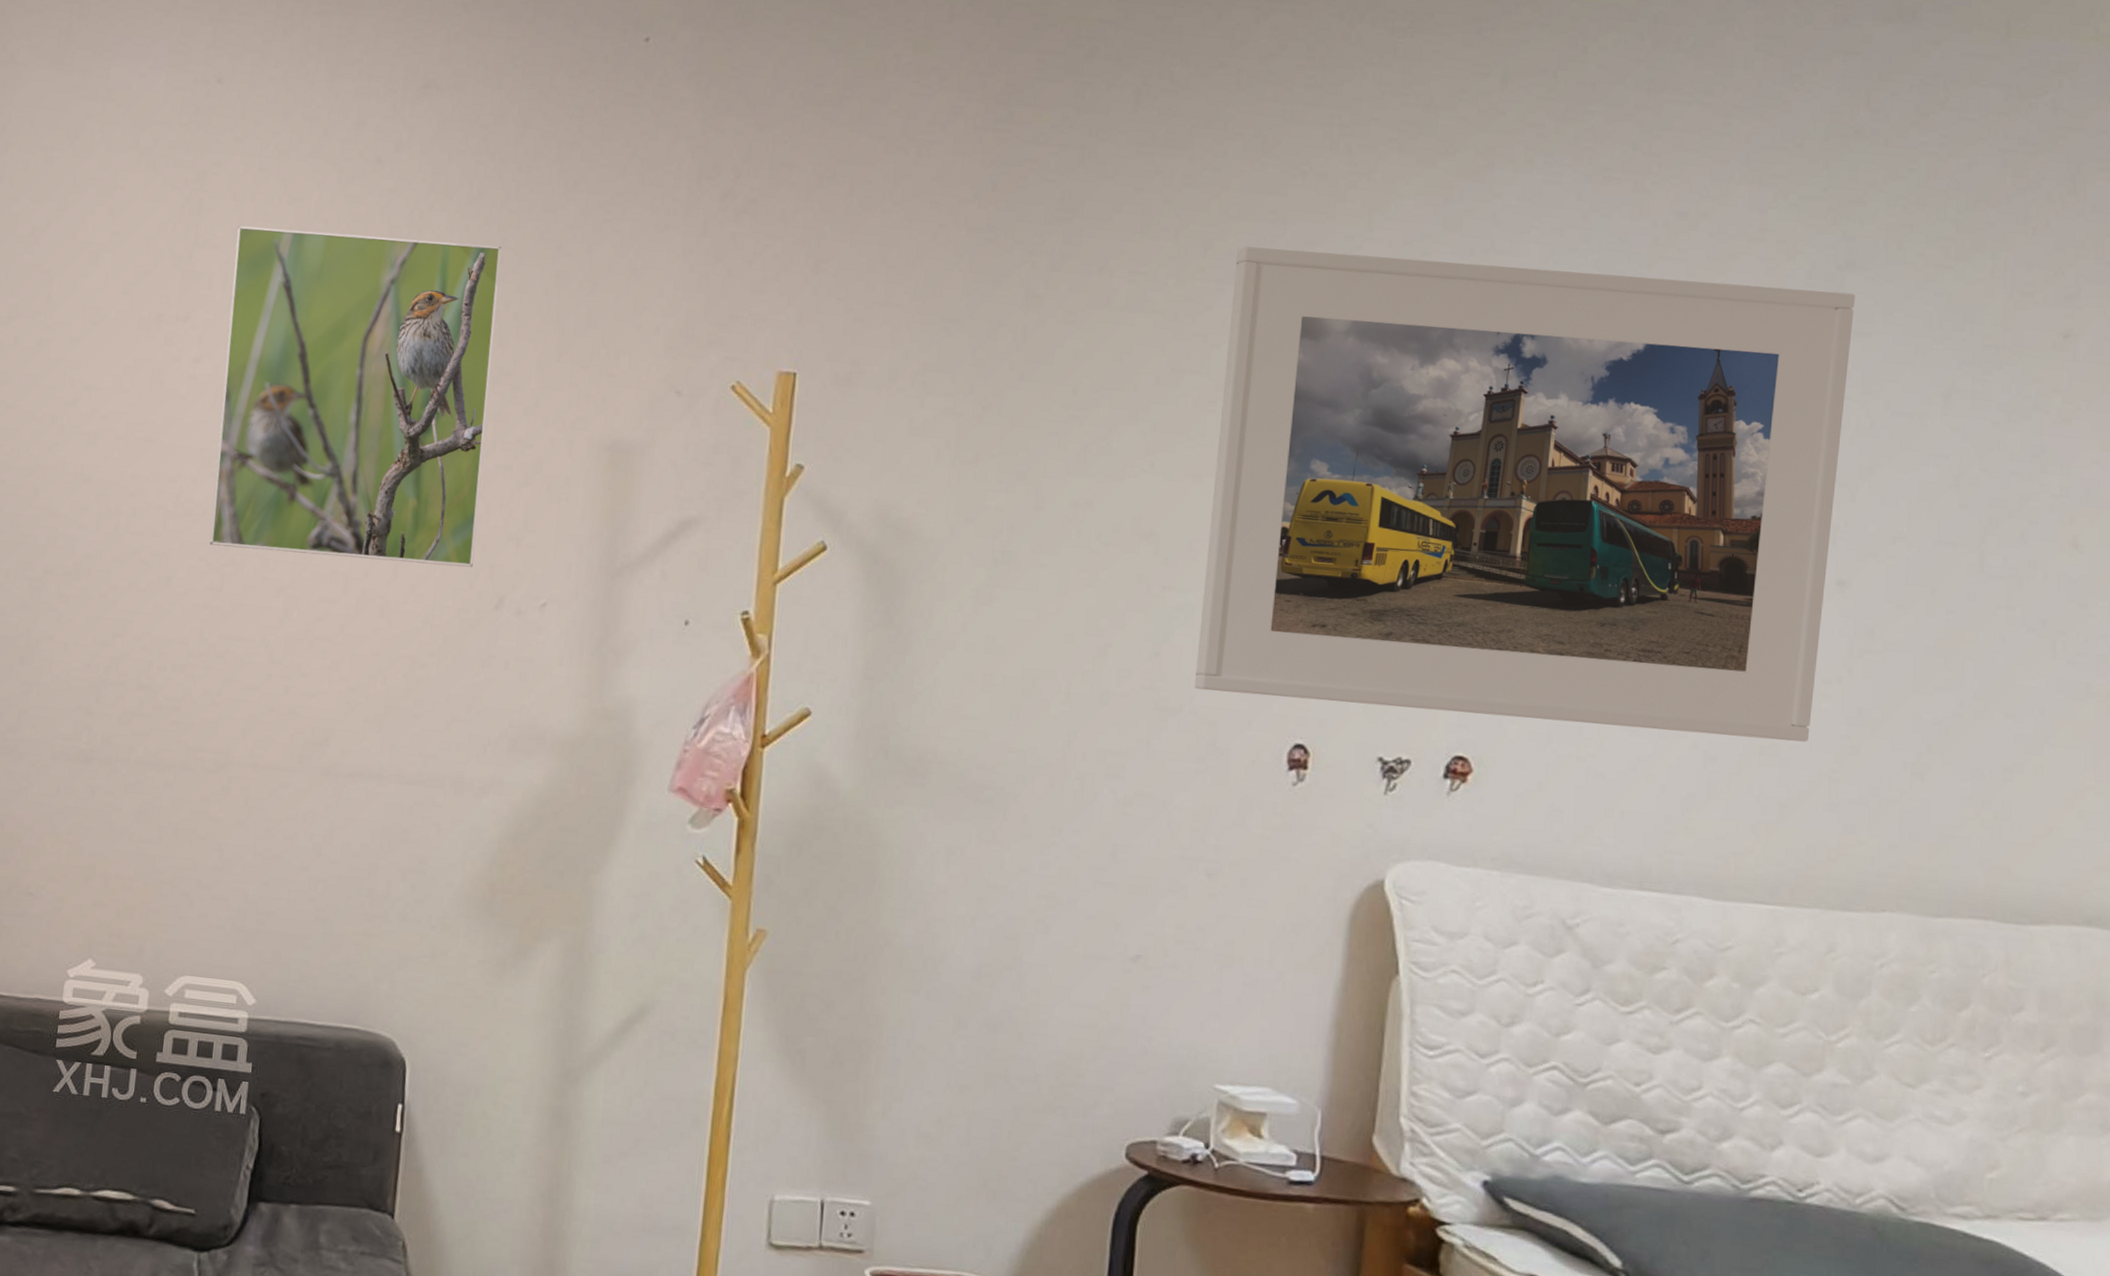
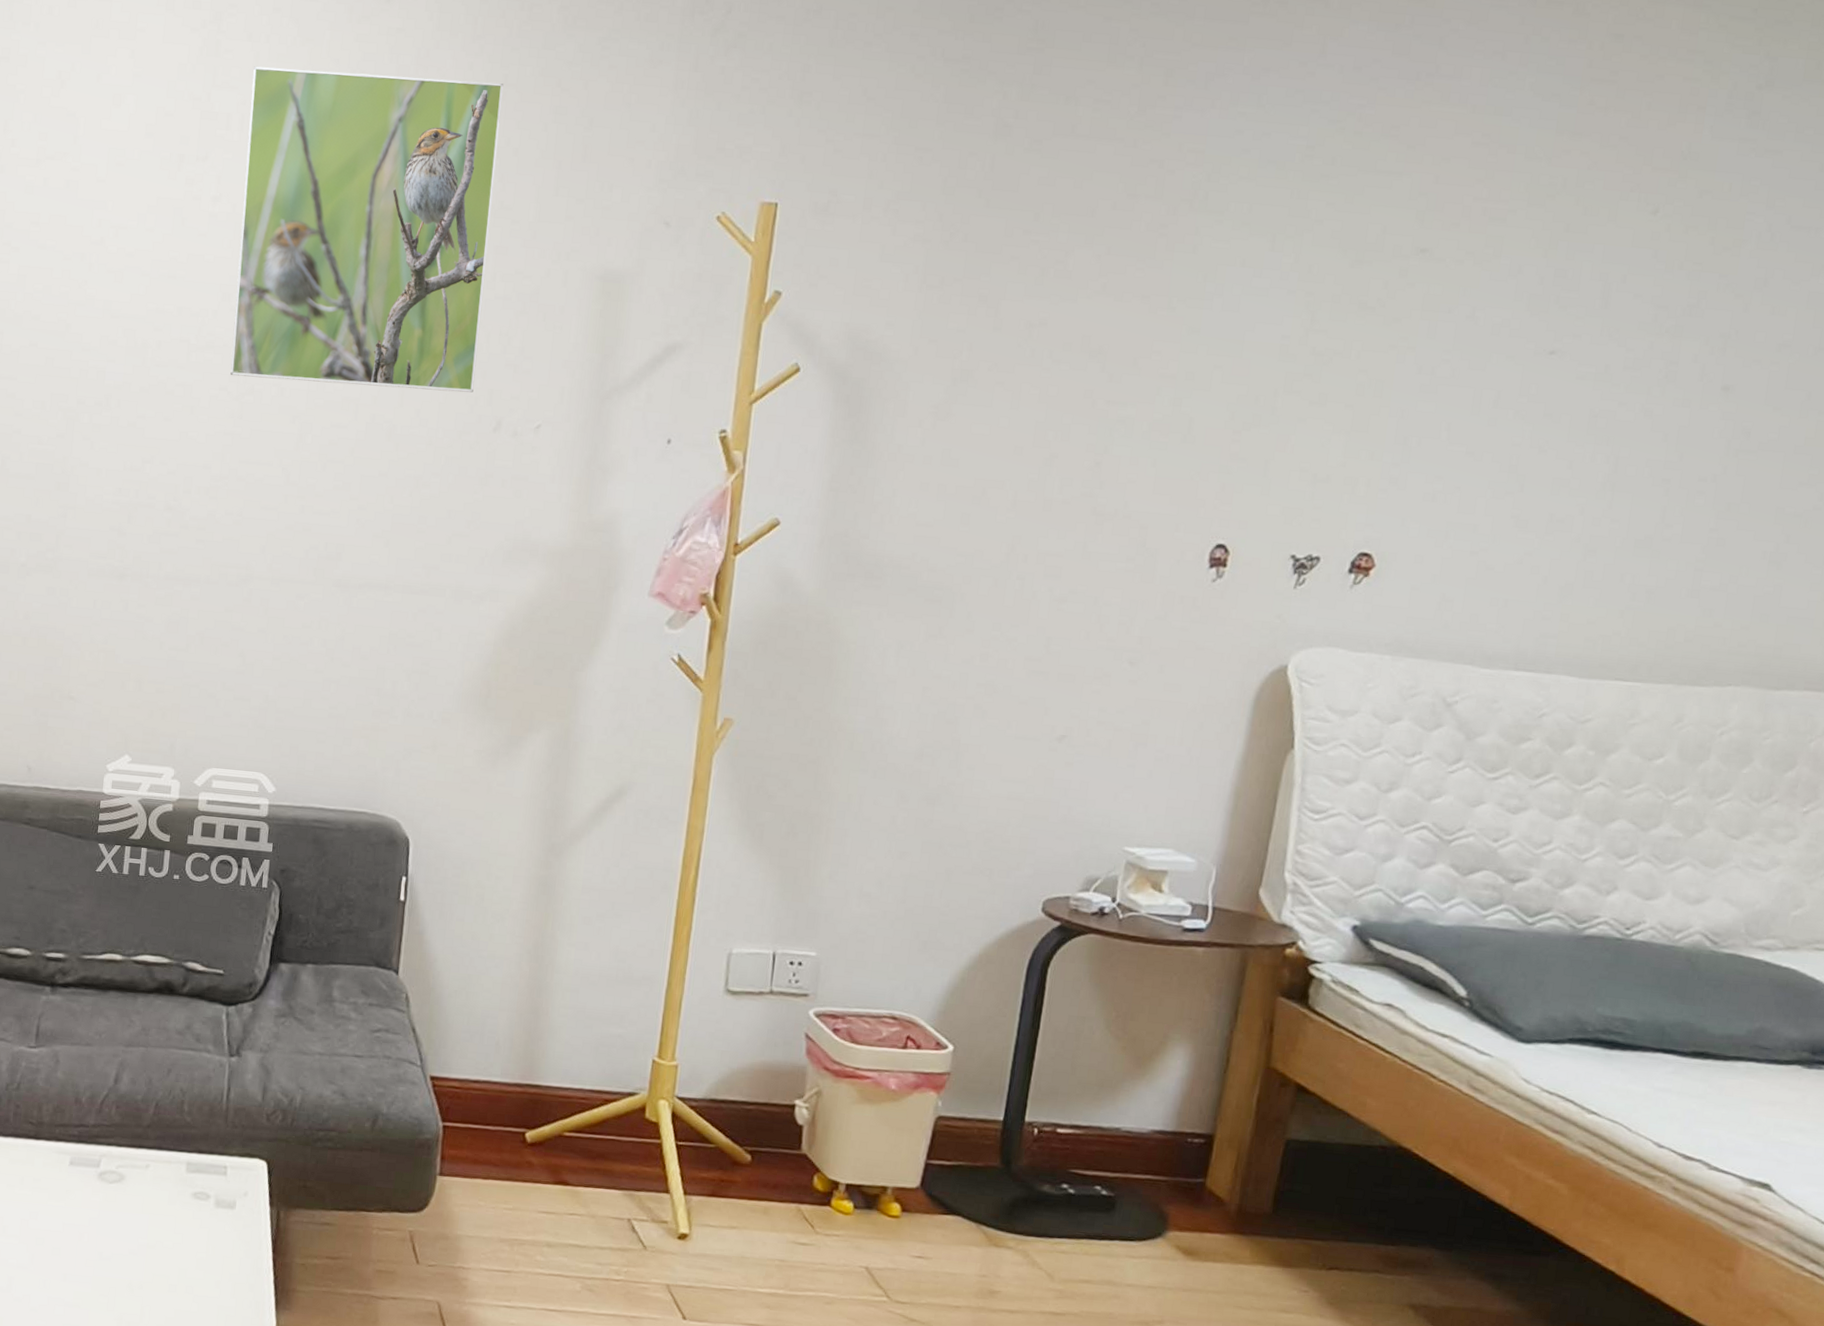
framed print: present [1194,246,1856,742] -> none [1129,74,1771,535]

